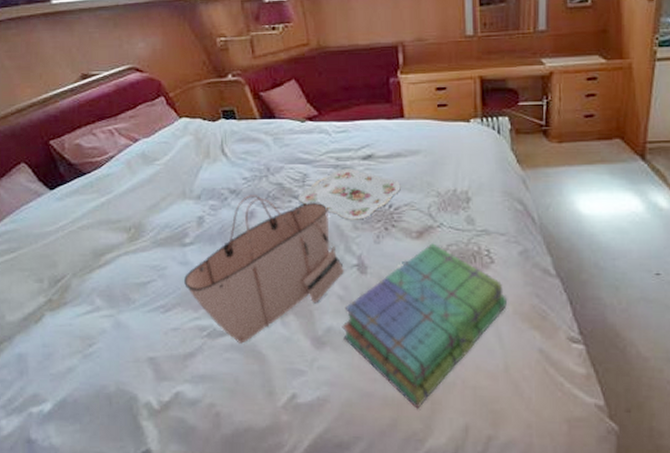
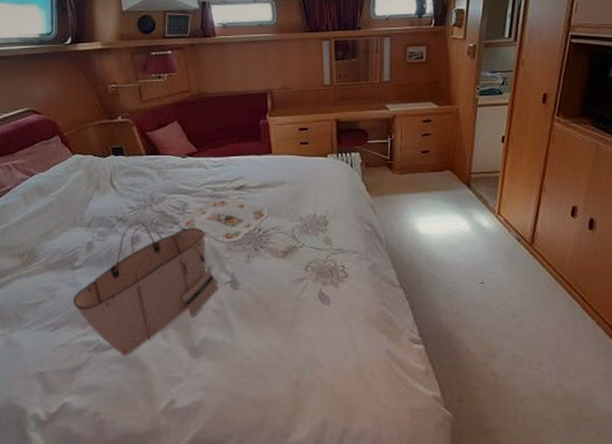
stack of books: present [342,242,508,409] -> none [216,260,360,408]

